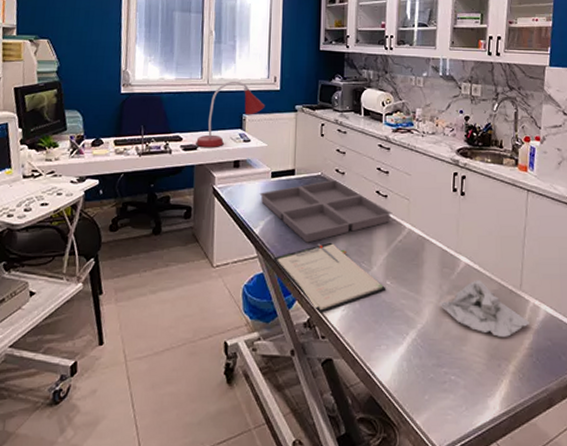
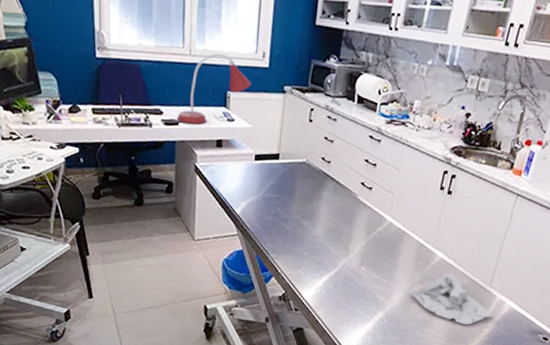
storage tray: present [259,179,393,243] -> none [241,167,376,227]
clipboard: present [273,242,386,313] -> none [253,227,361,290]

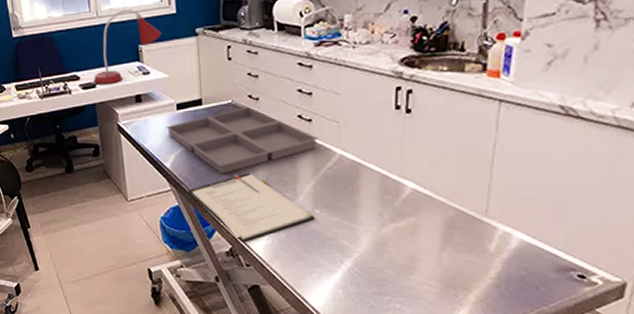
storage tray: none [241,167,376,227] -> present [166,106,319,174]
clipboard: none [253,227,361,290] -> present [187,172,316,243]
tissue: present [410,273,494,325] -> none [380,206,499,266]

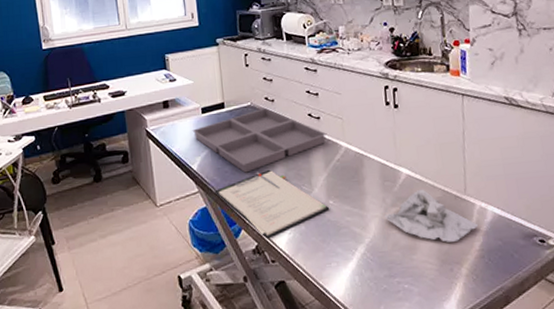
desk lamp: present [94,9,162,85] -> none [123,22,186,93]
tissue: none [380,206,499,266] -> present [384,189,479,242]

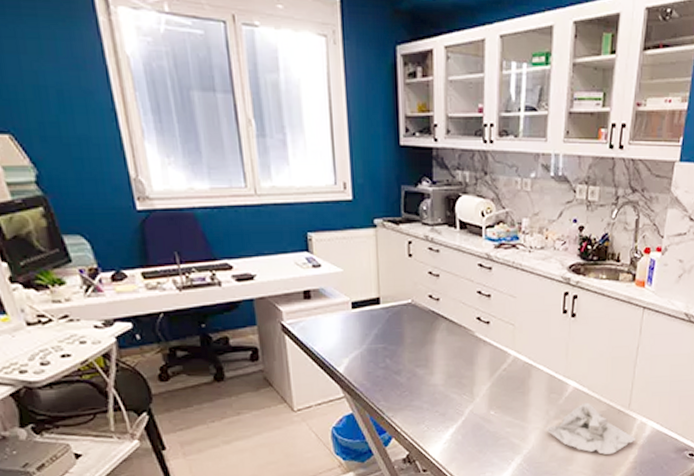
storage tray: present [192,107,327,173] -> none [339,306,496,379]
clipboard: present [214,169,330,239] -> none [363,376,490,448]

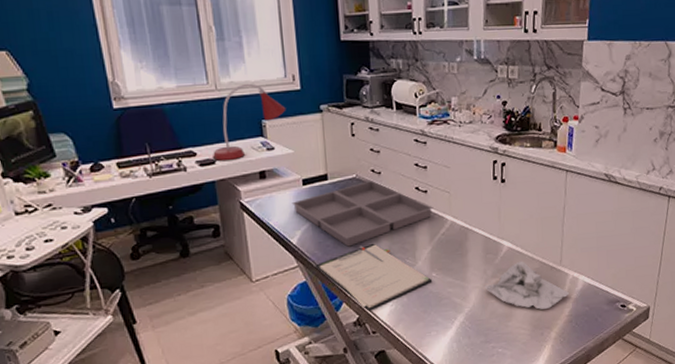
desk lamp: none [251,189,336,277] -> present [213,83,286,161]
storage tray: none [339,306,496,379] -> present [291,180,434,247]
clipboard: none [363,376,490,448] -> present [315,243,433,311]

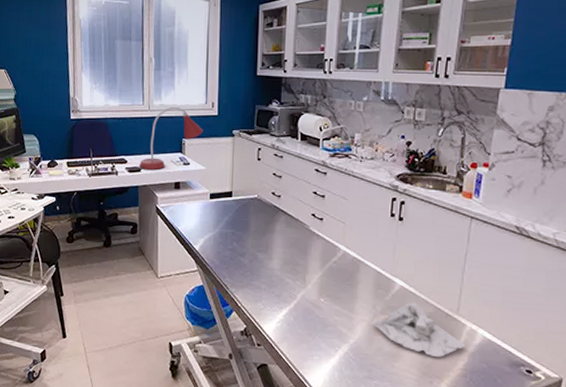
storage tray: present [291,180,434,247] -> none [199,201,328,260]
clipboard: present [315,243,433,311] -> none [212,260,320,324]

